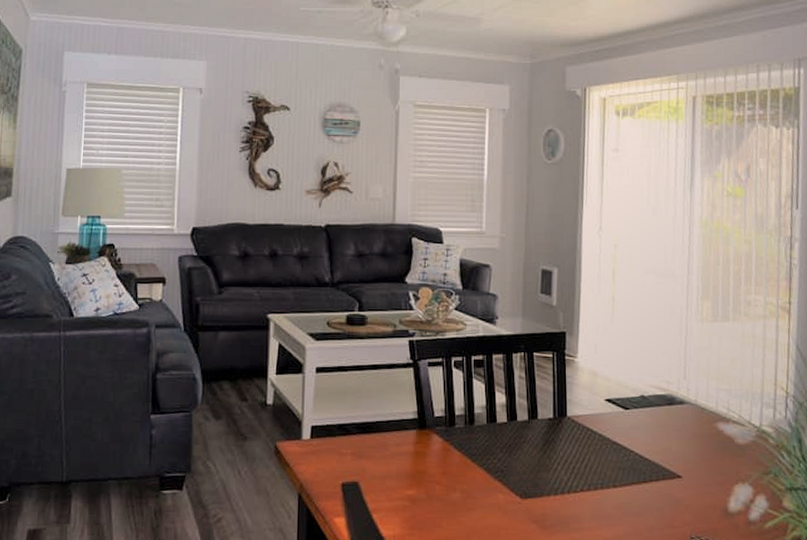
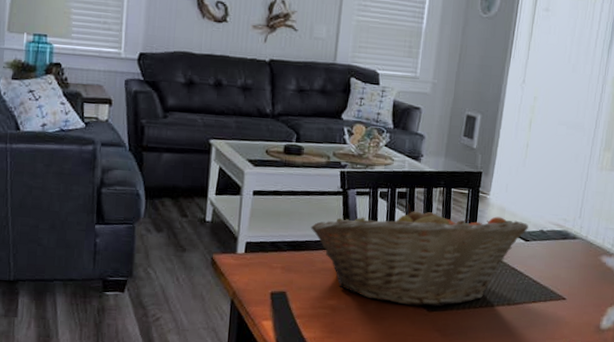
fruit basket: none [380,373,626,493] -> present [310,204,529,307]

